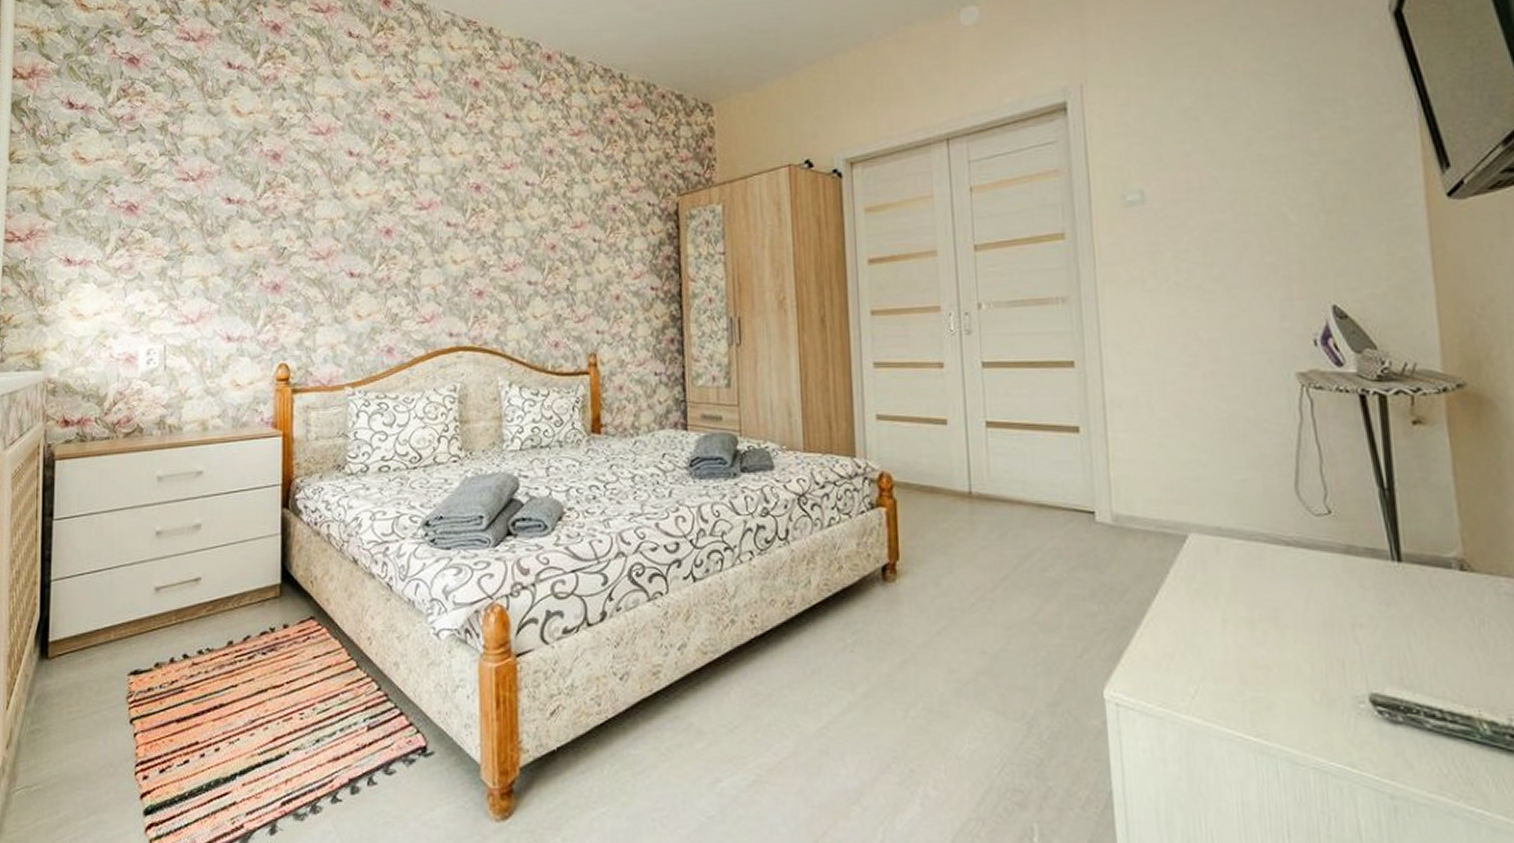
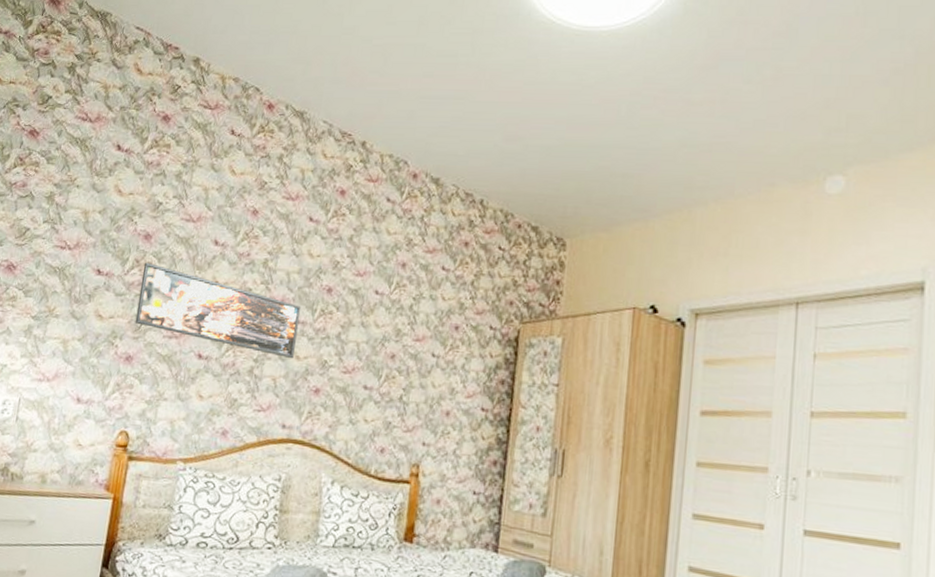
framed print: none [276,183,452,265] -> present [135,262,302,359]

